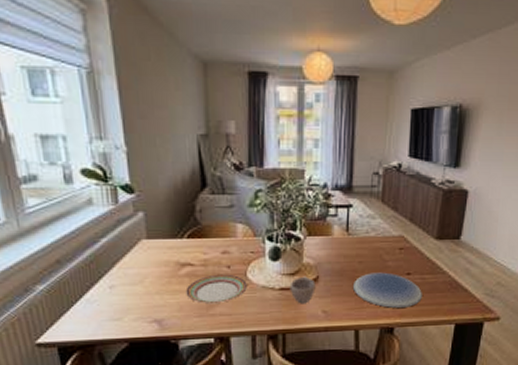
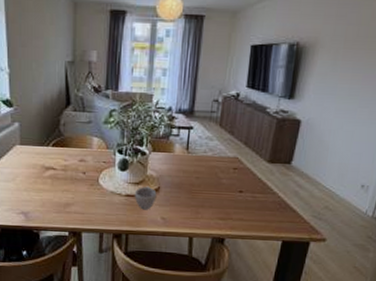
plate: present [185,274,247,303] -> none [48,178,98,203]
plate: present [353,272,422,308] -> none [190,188,253,222]

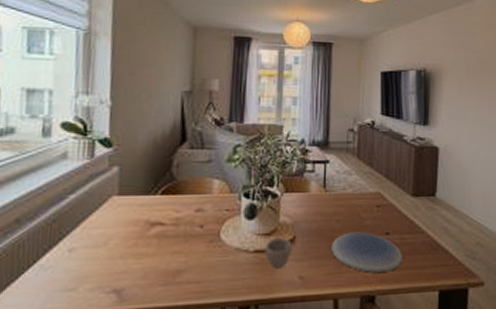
plate: none [190,188,253,222] -> present [332,232,403,273]

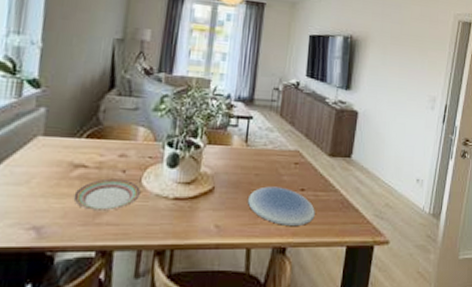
plate: none [152,234,220,269] -> present [73,178,140,211]
cup: present [264,236,292,269] -> none [183,186,211,217]

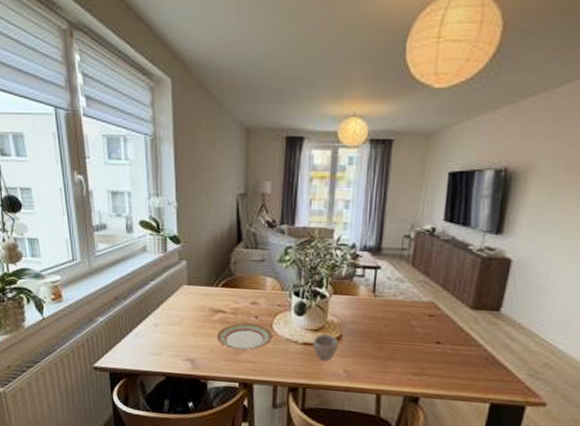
cup: none [183,186,211,217] -> present [312,333,339,361]
plate: present [248,186,315,226] -> none [377,337,453,378]

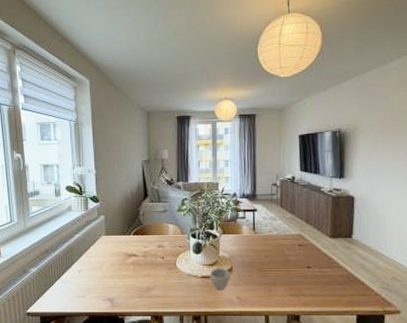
plate: present [217,323,272,351] -> none [131,263,176,287]

